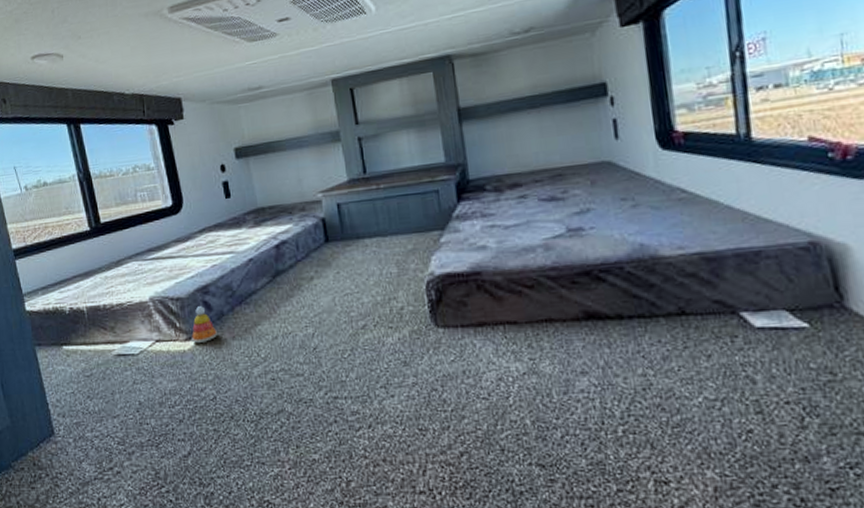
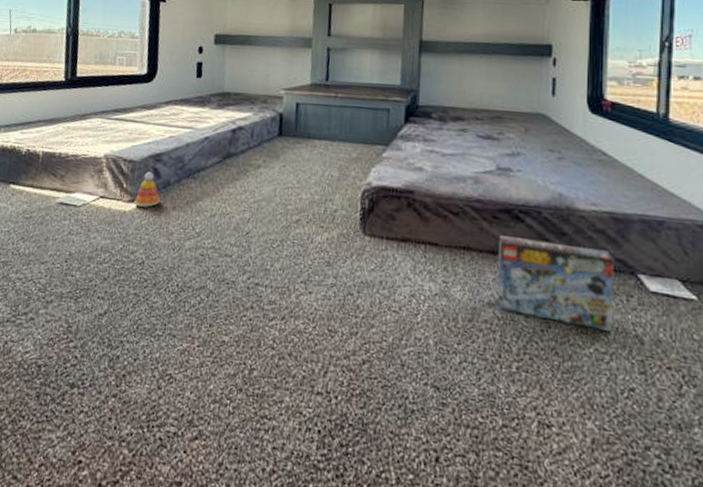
box: none [582,294,720,378] -> present [497,235,614,331]

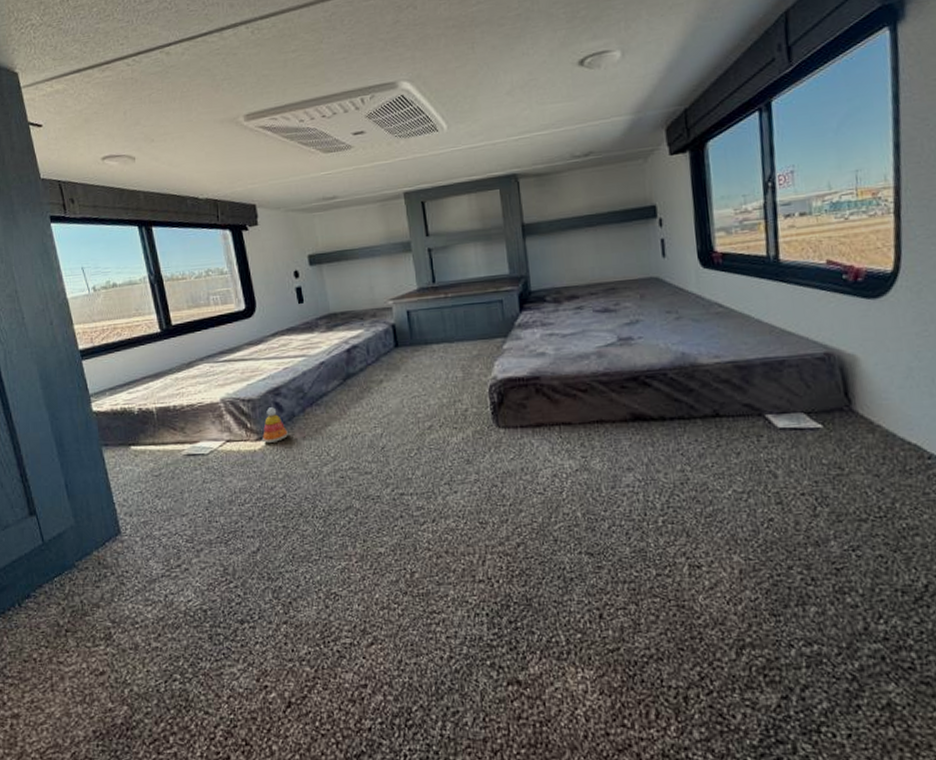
box: present [497,235,614,331] -> none [630,398,747,473]

